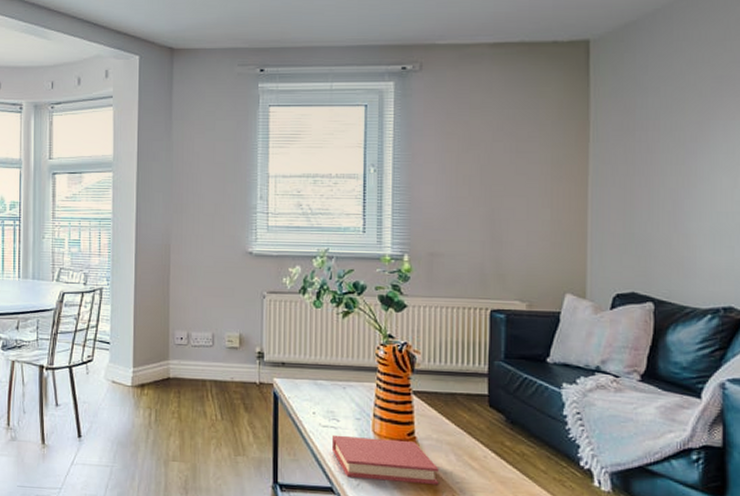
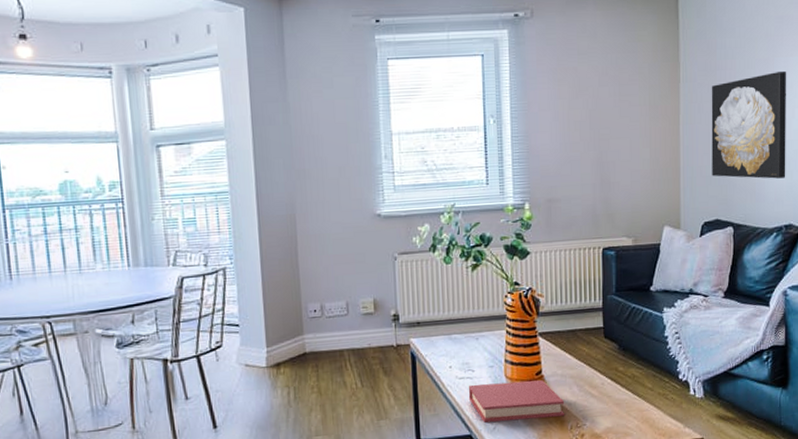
wall art: none [627,136,727,254] -> present [711,72,787,179]

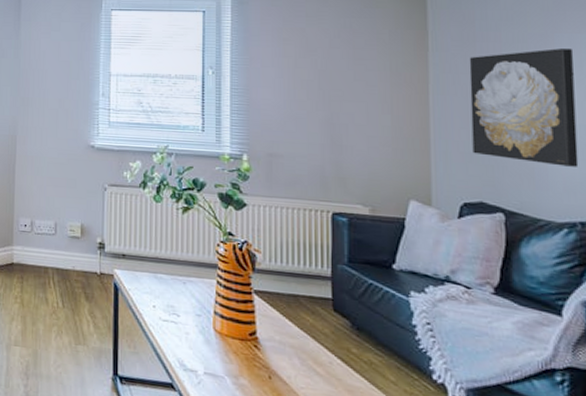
book: present [468,380,565,423] -> none [172,329,283,389]

